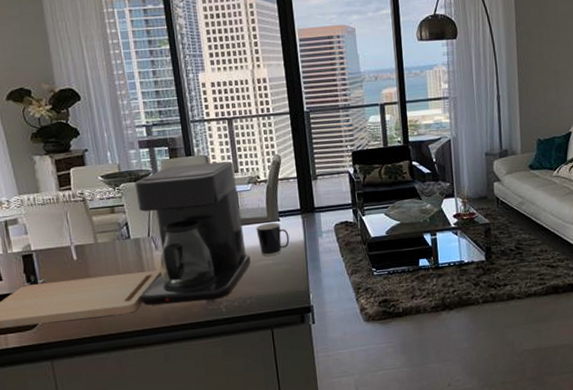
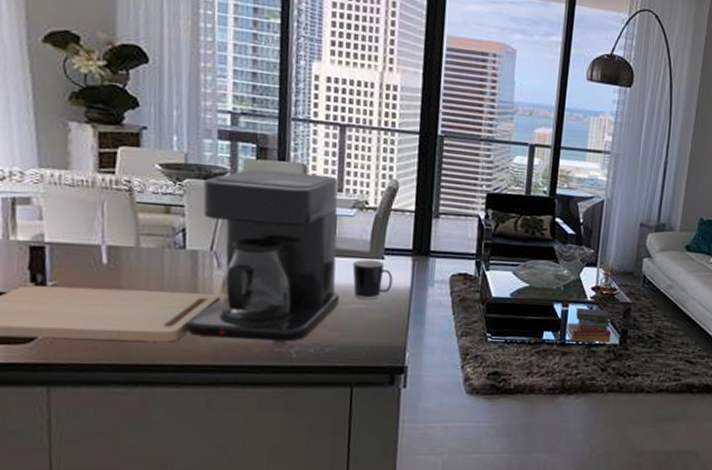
books: none [438,232,478,265] -> present [567,307,612,342]

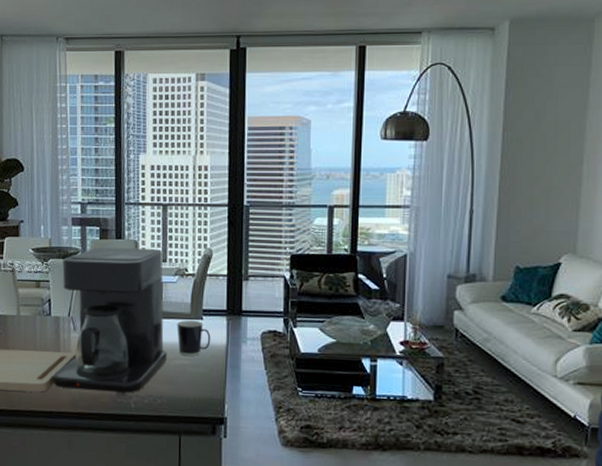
books: present [567,307,612,342] -> none [377,362,425,398]

